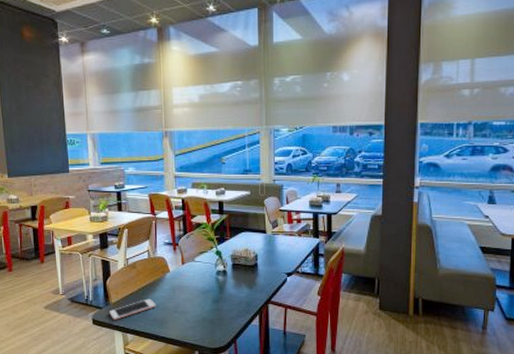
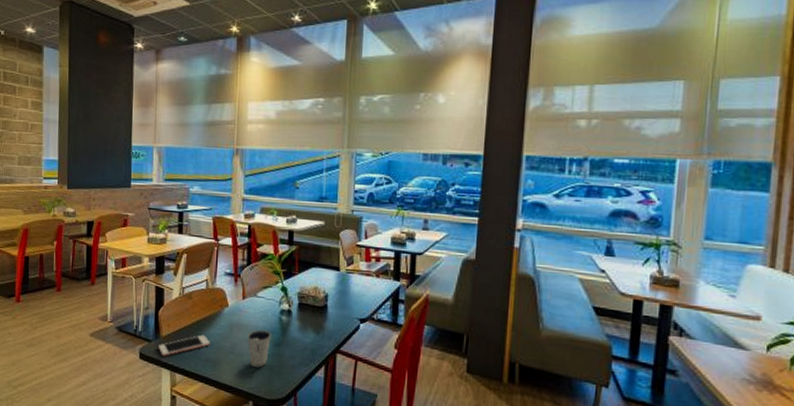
dixie cup: none [189,289,210,322] -> present [247,329,271,368]

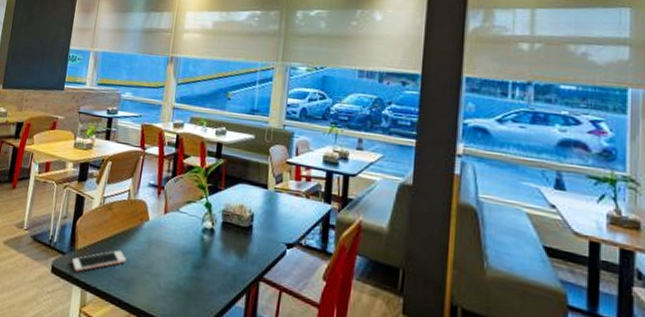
dixie cup: present [247,329,271,368] -> none [165,248,191,292]

